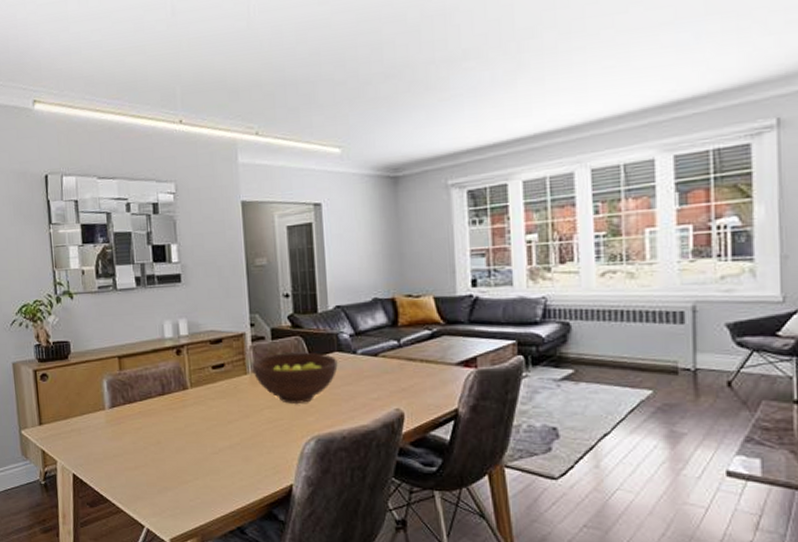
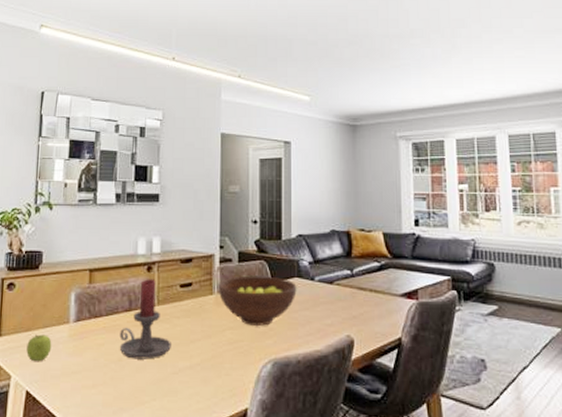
fruit: none [67,421,91,446] -> present [26,334,52,361]
candle holder: none [155,362,209,441] -> present [119,279,171,360]

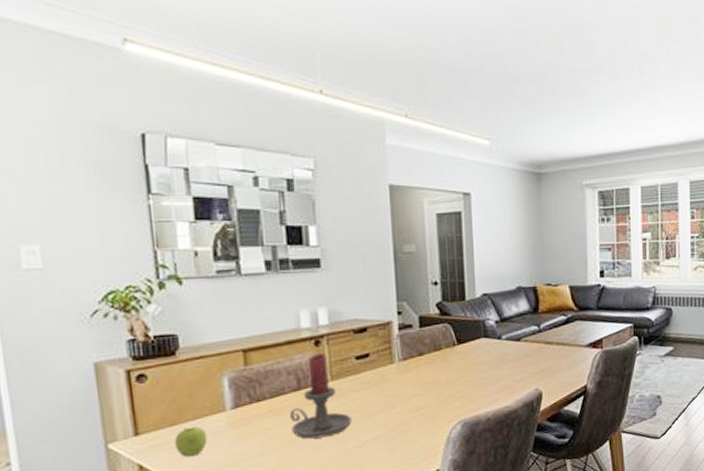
fruit bowl: present [218,275,297,326] -> none [398,339,484,390]

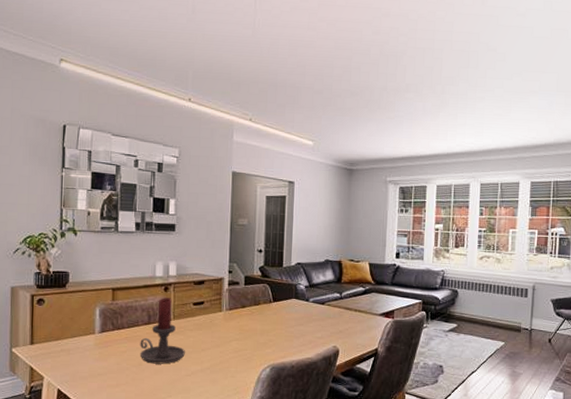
fruit: present [174,426,208,456] -> none [57,343,80,365]

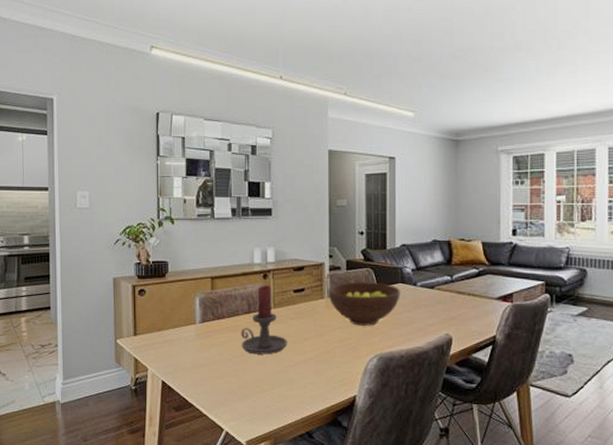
fruit bowl: none [226,296,294,338] -> present [328,282,400,326]

